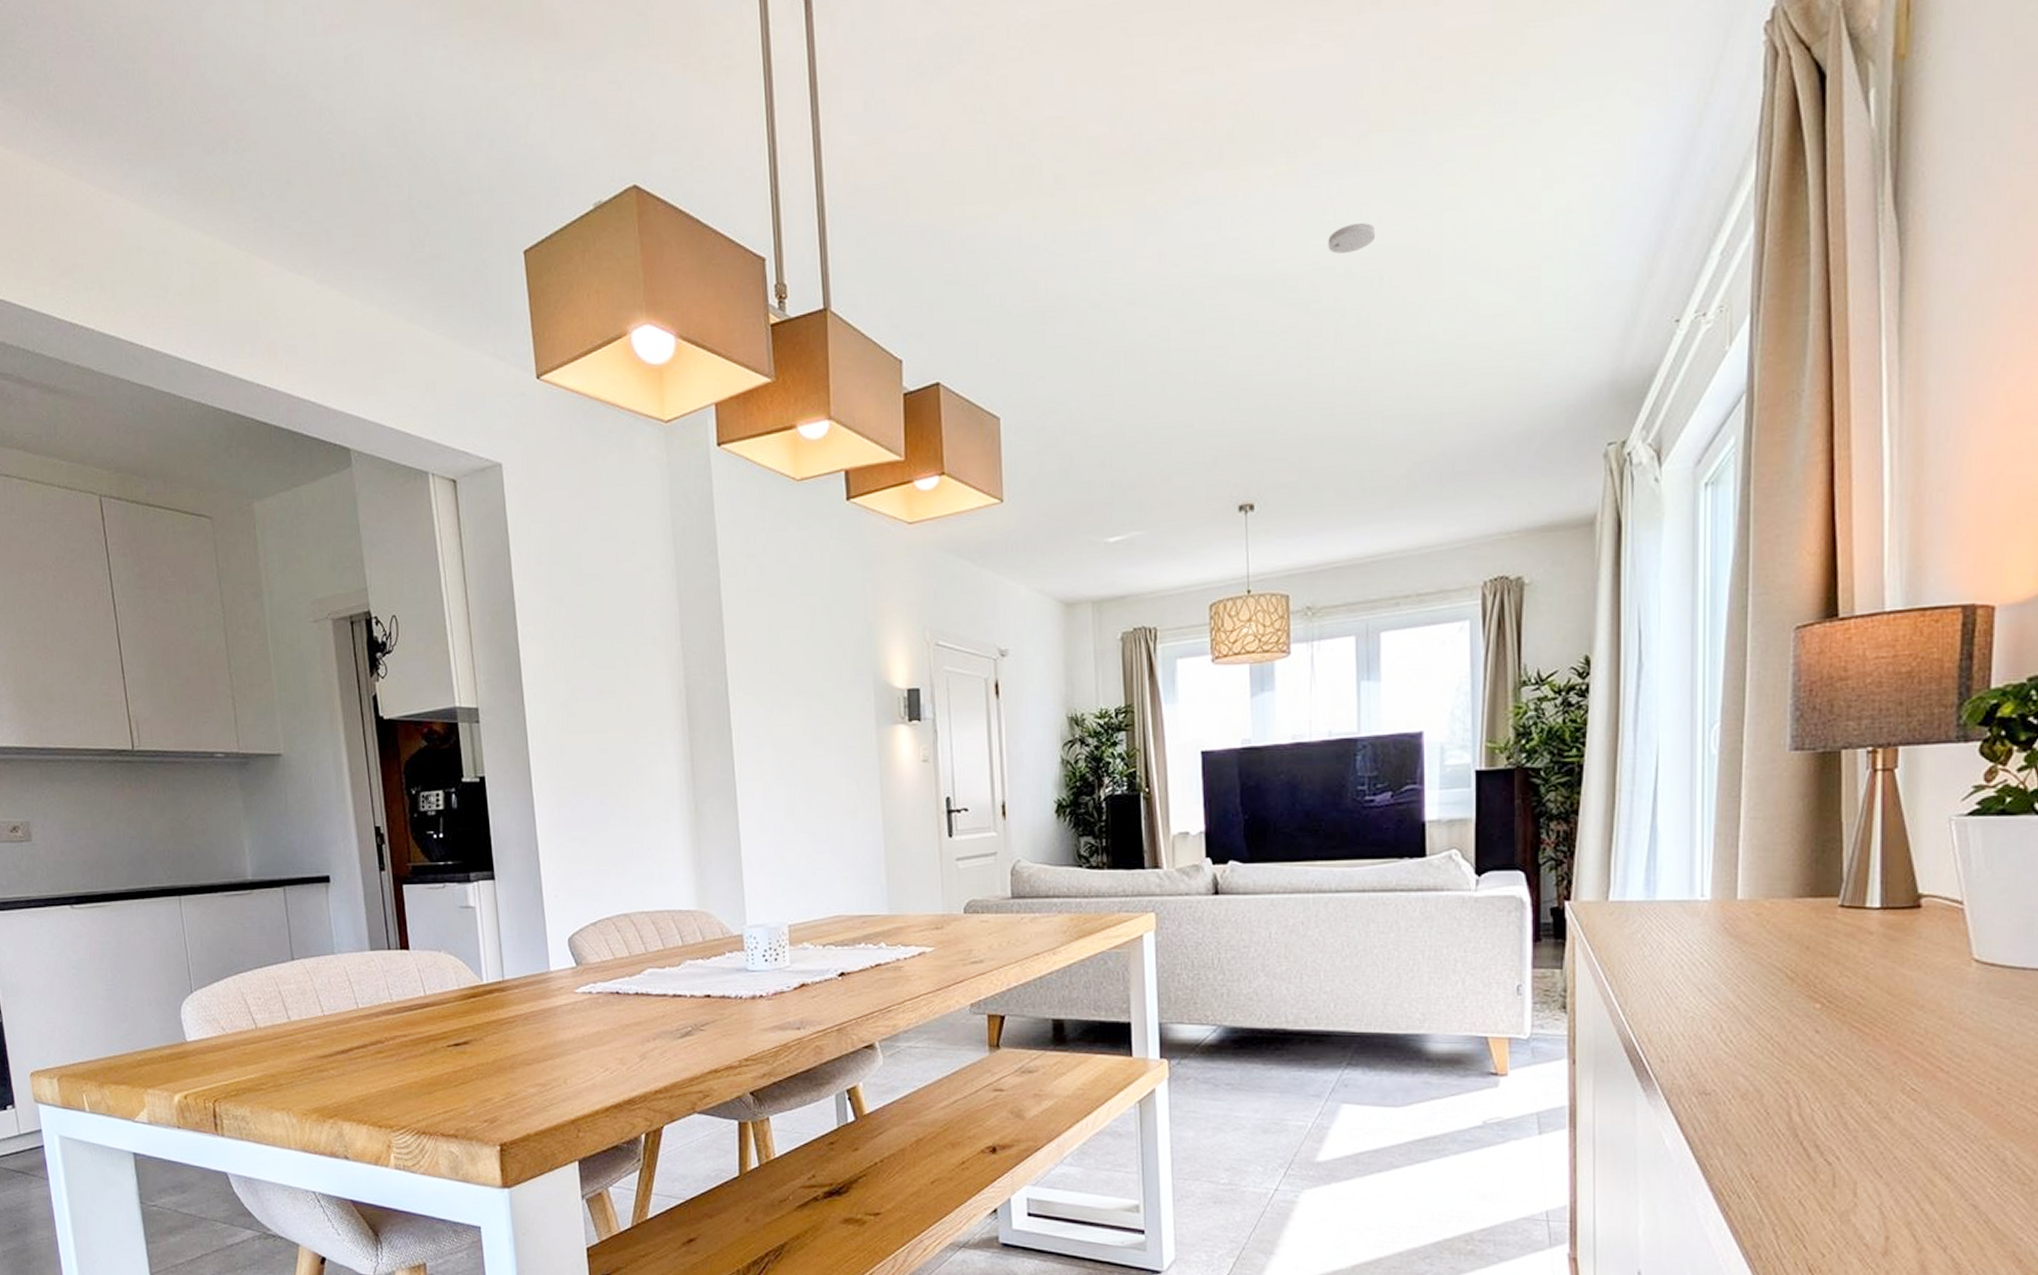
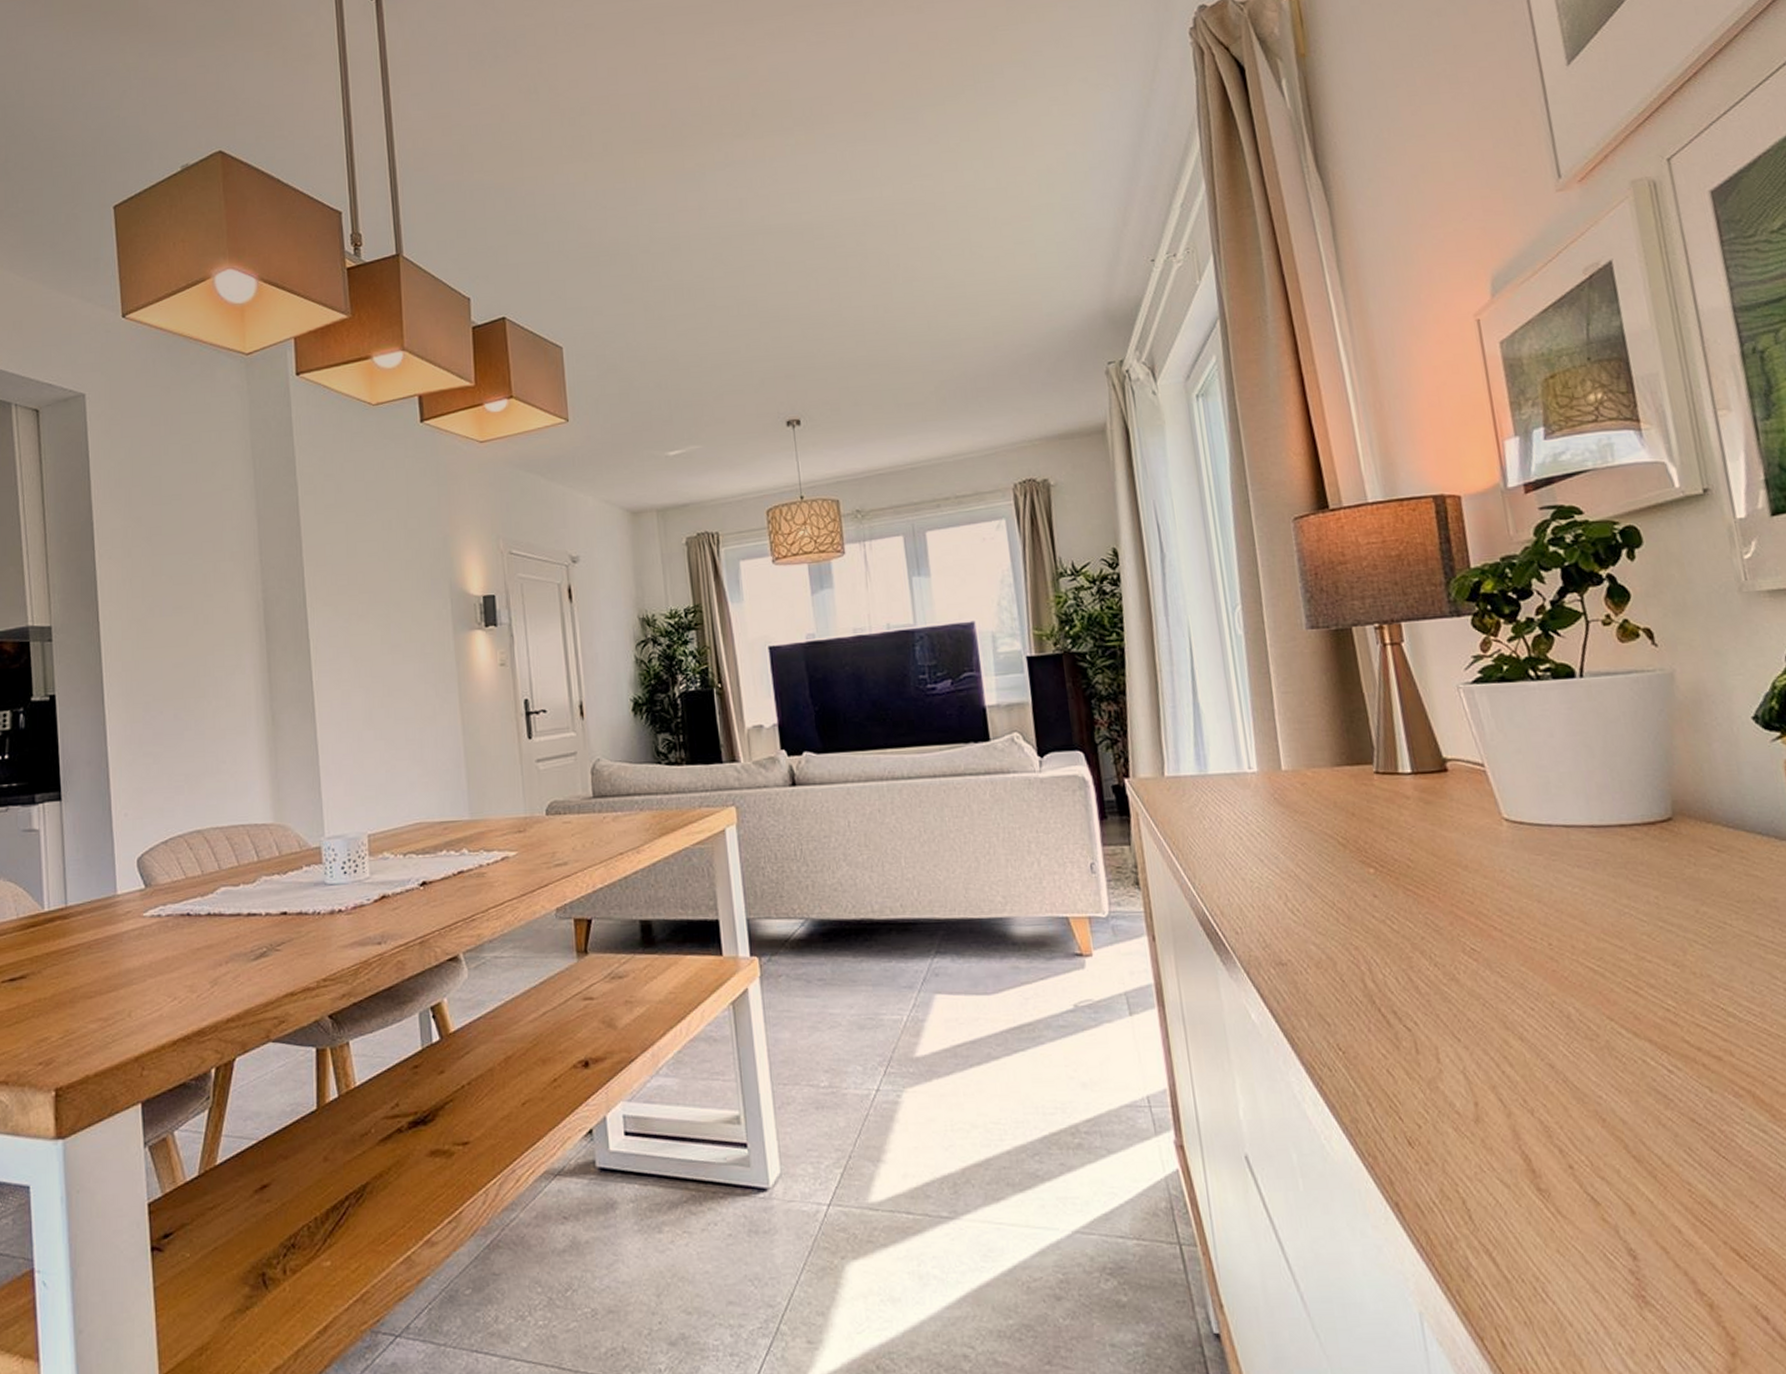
smoke detector: present [1328,223,1376,254] -> none [846,182,888,207]

